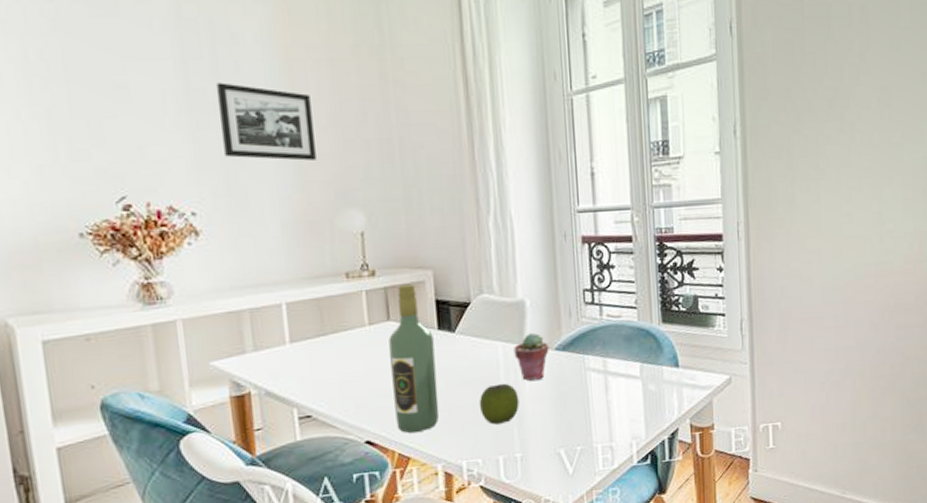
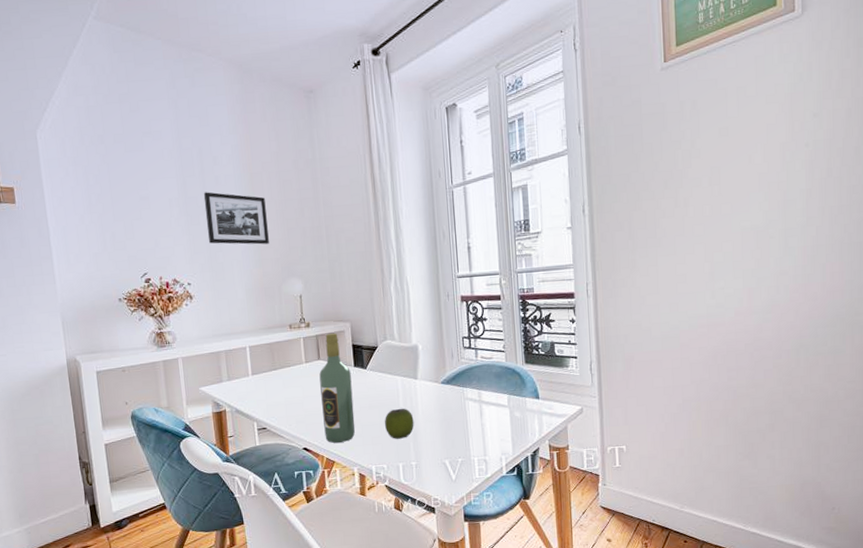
potted succulent: present [513,332,549,381] -> none [410,370,437,407]

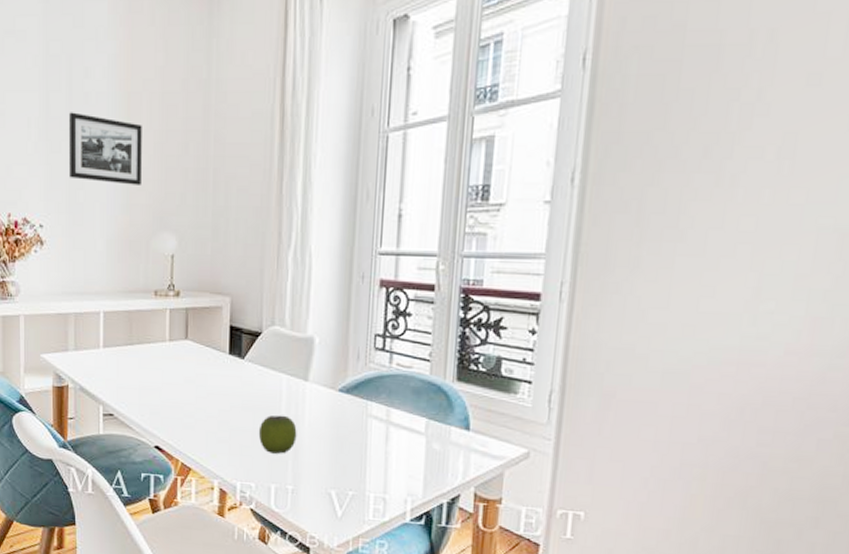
wine bottle: present [319,333,356,443] -> none [183,308,224,447]

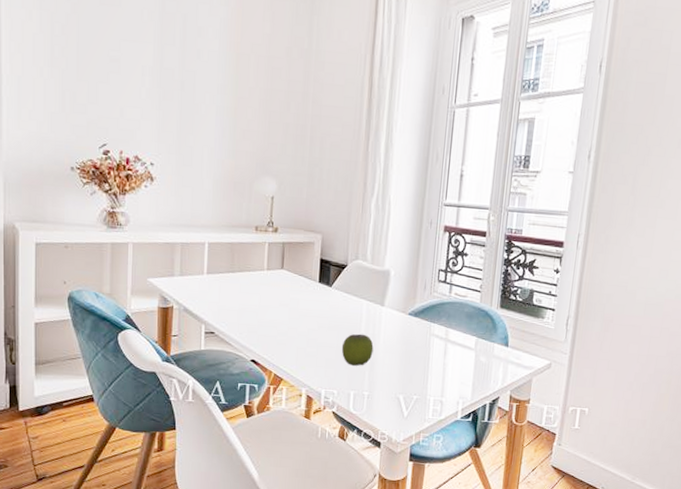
picture frame: present [68,112,142,185] -> none [179,65,249,135]

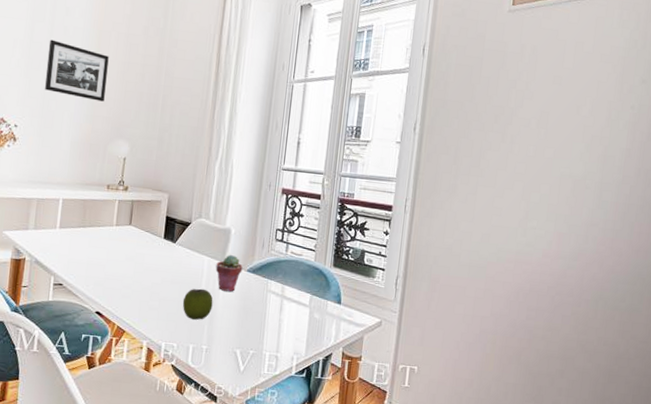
picture frame: none [179,65,249,135] -> present [44,39,109,102]
potted succulent: none [375,297,404,336] -> present [215,254,243,292]

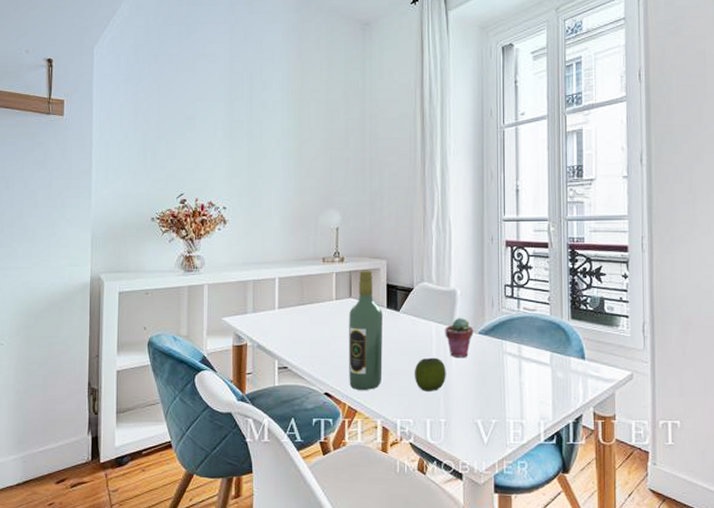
picture frame: present [44,39,109,102] -> none [249,116,311,173]
wine bottle: none [120,201,159,313] -> present [349,271,383,390]

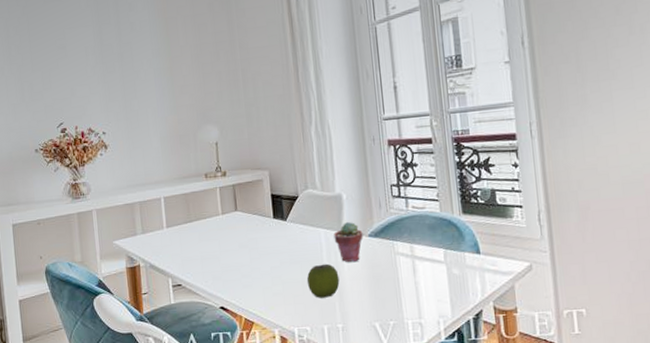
wine bottle: present [349,271,383,390] -> none [236,182,276,302]

